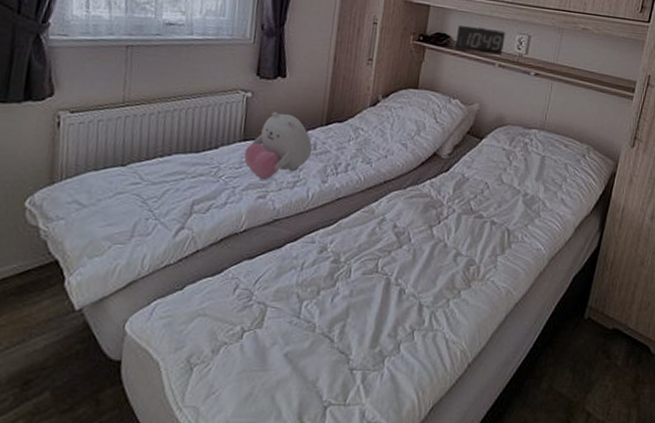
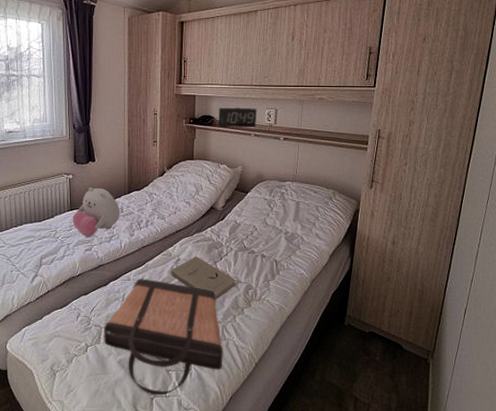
shopping bag: none [268,241,429,404] -> present [104,278,223,396]
book: none [371,217,456,277] -> present [171,256,237,300]

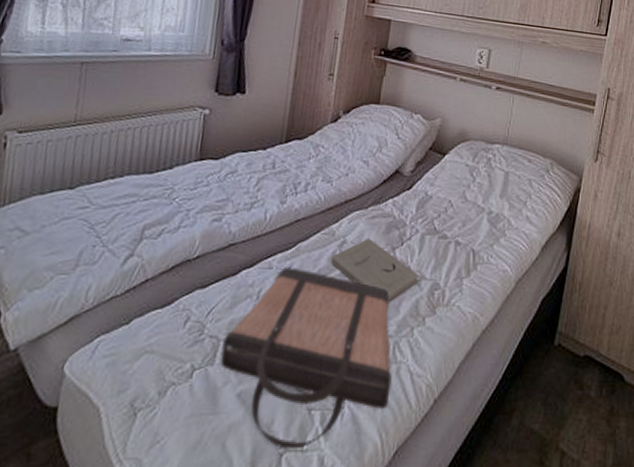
plush toy: present [73,186,120,237] -> none [200,128,272,202]
alarm clock: present [218,107,257,127] -> none [416,39,467,70]

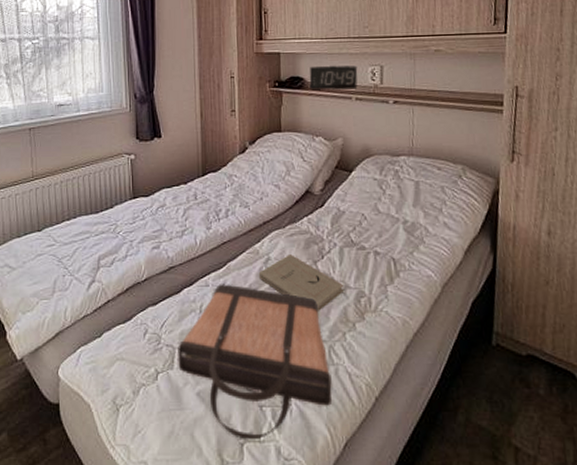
alarm clock: none [416,39,467,70] -> present [309,65,358,91]

